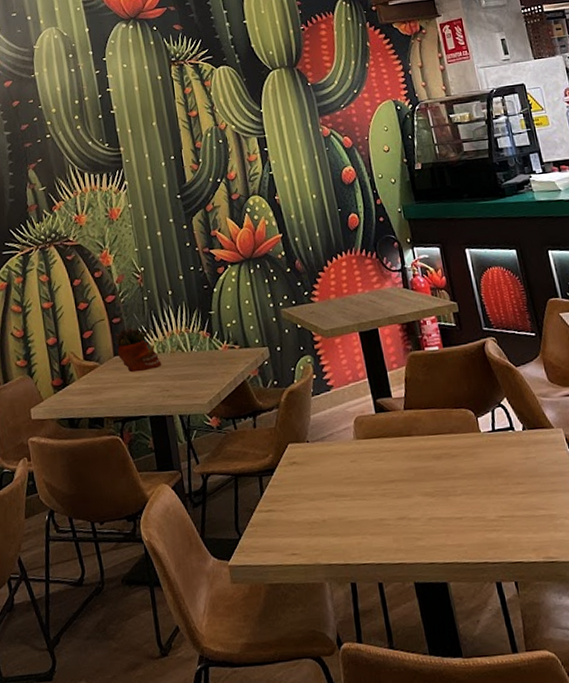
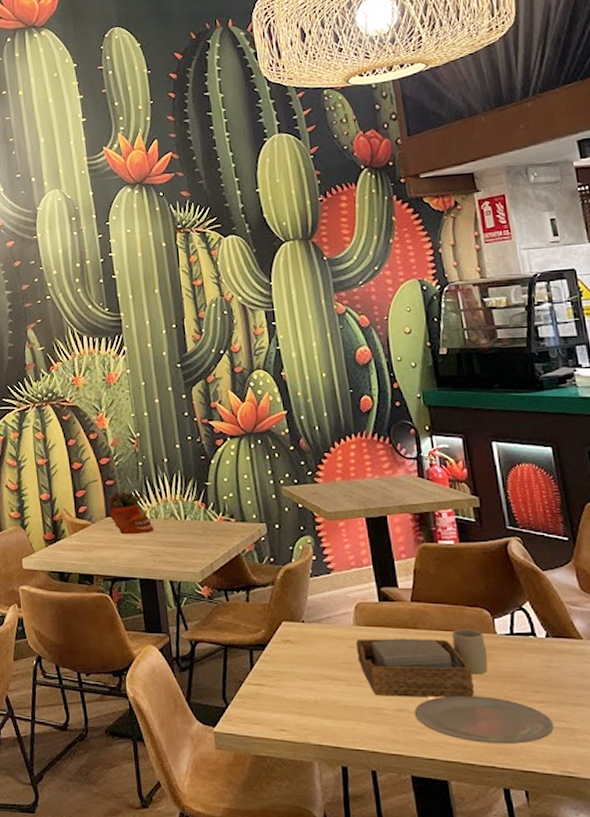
napkin holder: none [357,443,465,507] -> present [356,638,474,697]
plate: none [413,494,536,541] -> present [414,695,554,745]
mug: none [441,430,475,475] -> present [451,629,488,675]

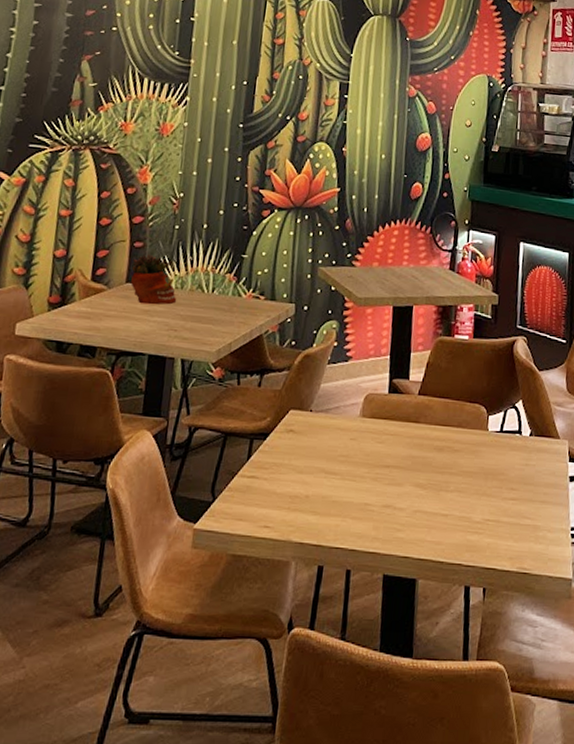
napkin holder: present [356,638,474,697] -> none [356,431,460,494]
plate: present [414,695,554,745] -> none [398,491,521,542]
mug: present [451,629,488,675] -> none [447,424,477,471]

